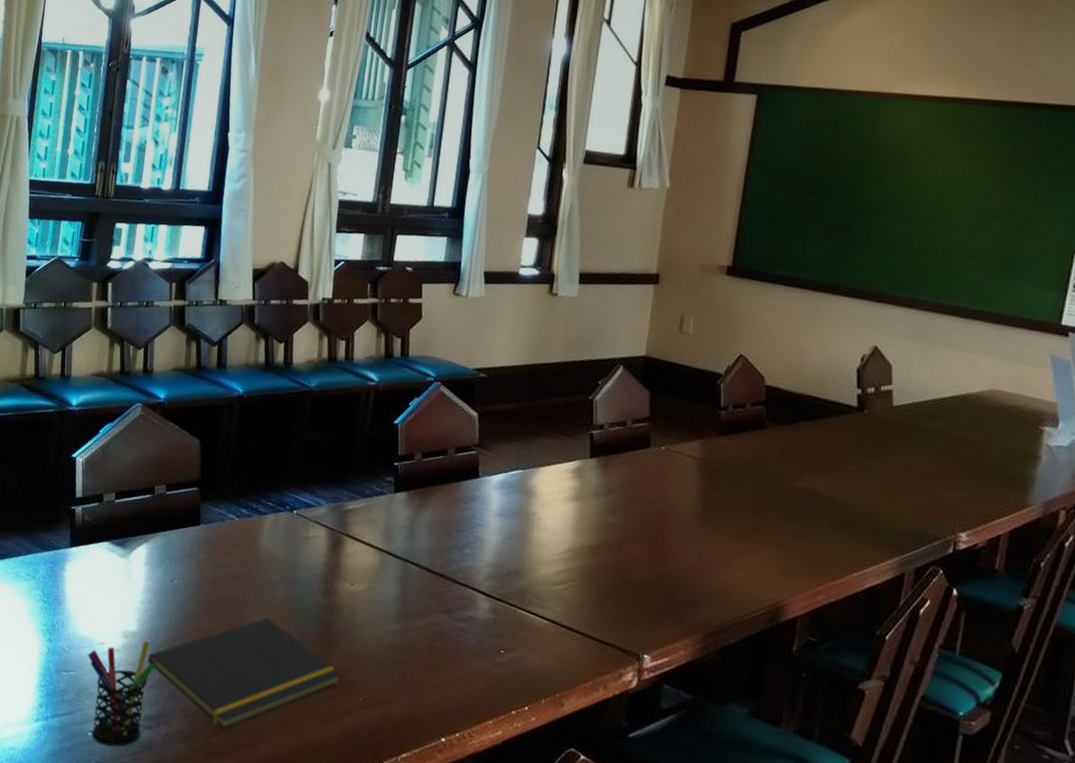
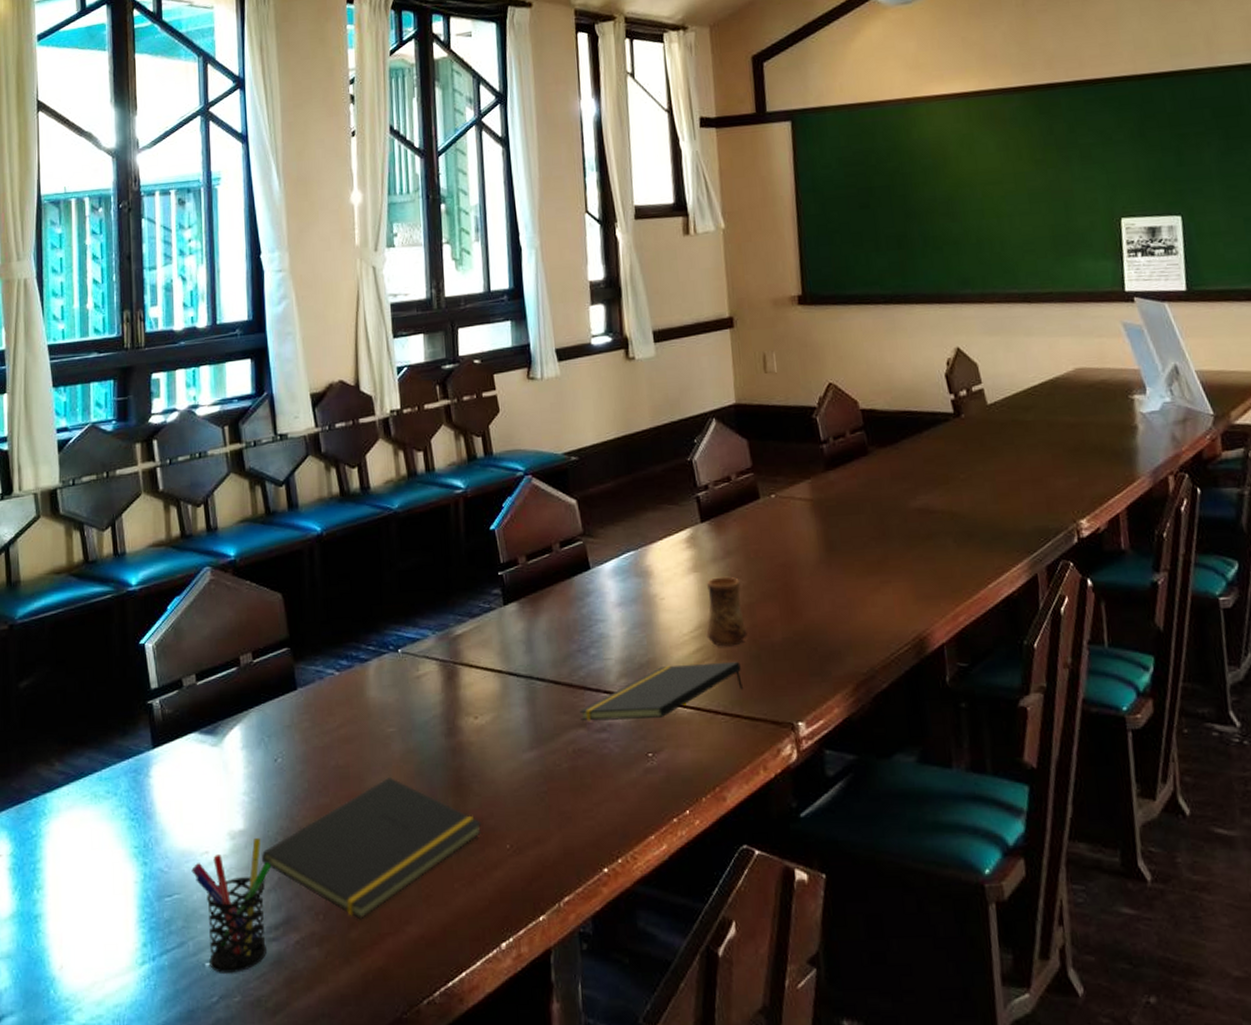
notepad: none [445,578,601,623] -> present [580,661,743,722]
cup: none [574,510,616,575] -> present [706,576,748,647]

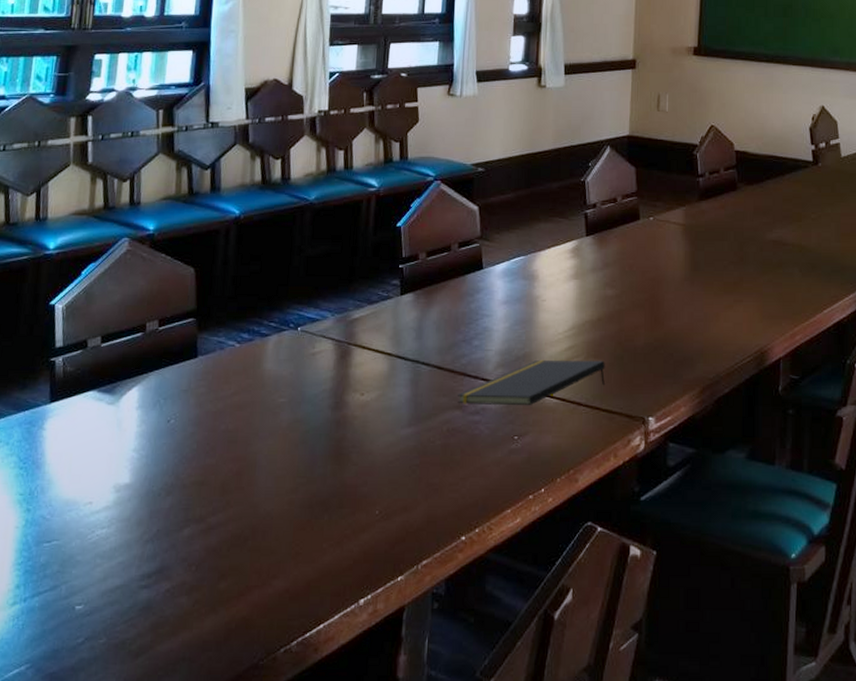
pen holder: present [191,838,271,973] -> none [73,492,151,616]
notepad: present [261,777,482,920] -> none [139,444,356,573]
cup: present [706,576,748,647] -> none [578,285,615,347]

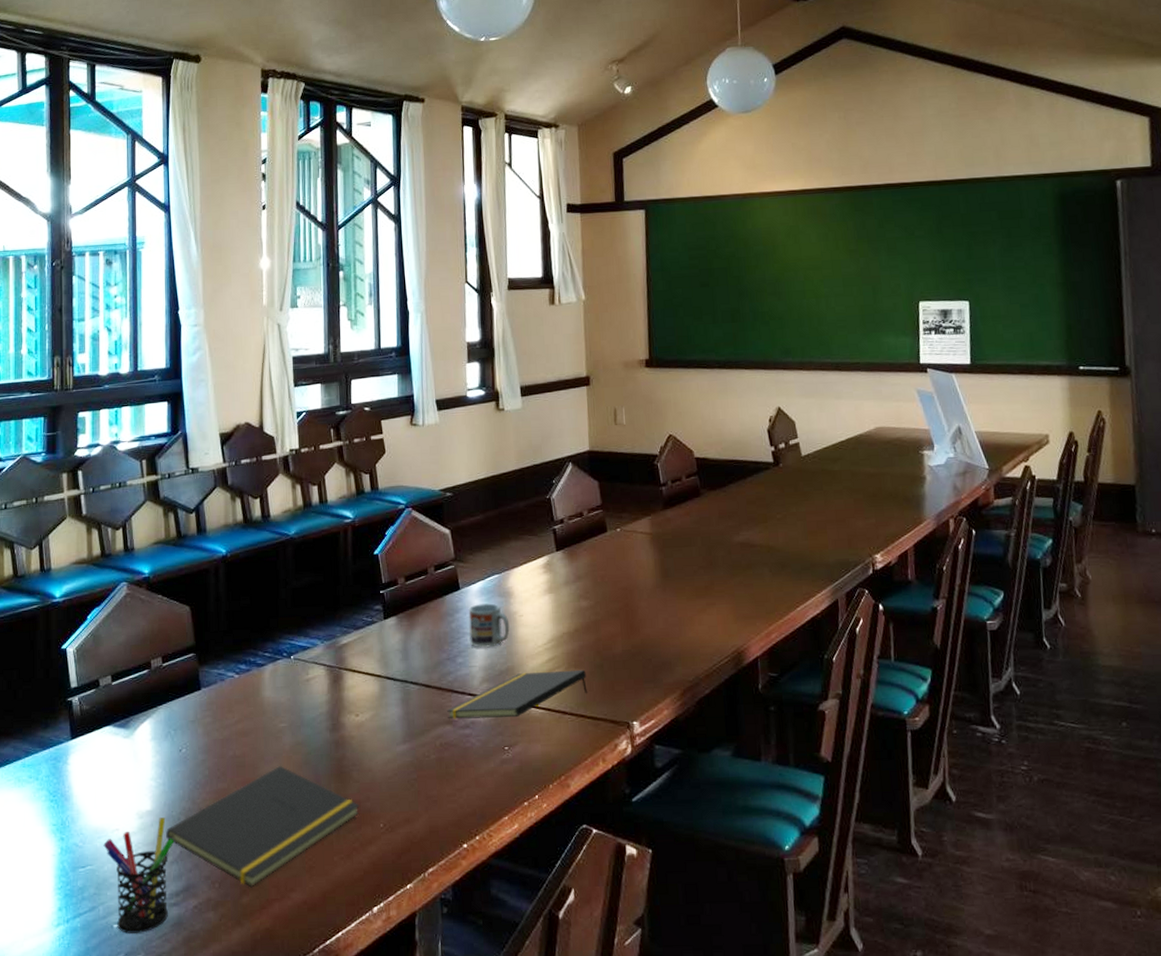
pen holder: none [73,492,151,616] -> present [103,817,173,934]
notepad: none [139,444,356,573] -> present [164,766,360,888]
cup: none [488,285,531,332] -> present [468,603,510,648]

